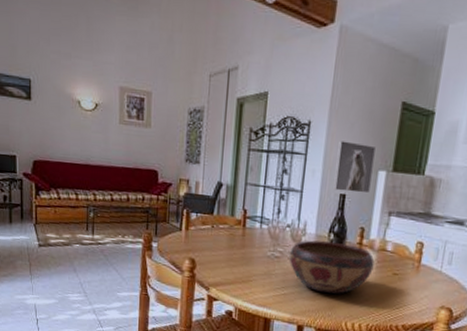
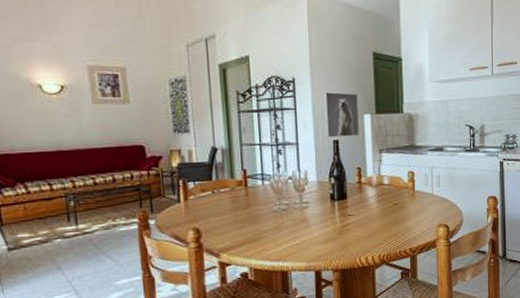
decorative bowl: present [289,240,375,294] -> none [295,185,375,235]

